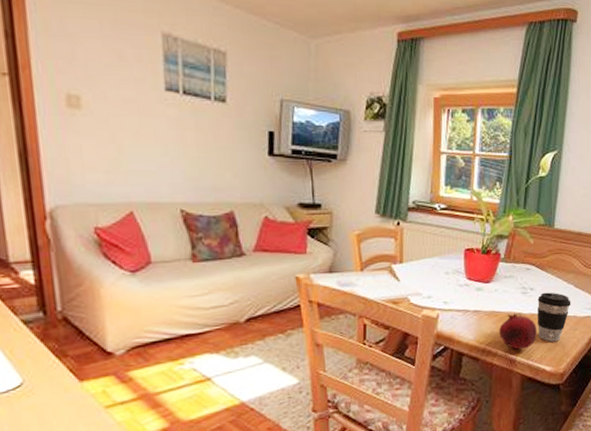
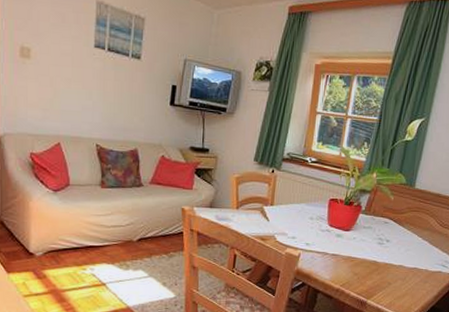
fruit: present [499,313,537,350] -> none [353,260,389,294]
coffee cup: present [537,292,571,342] -> none [389,245,424,291]

